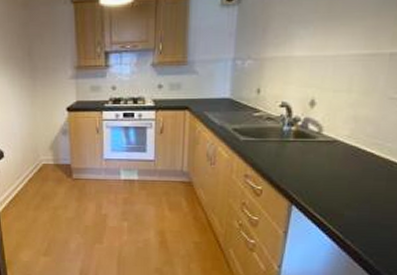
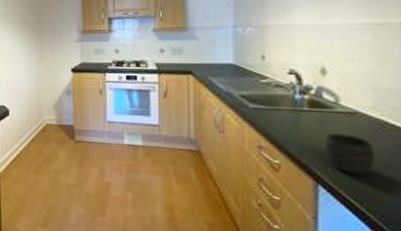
mug: none [302,160,345,196] -> present [325,133,375,176]

